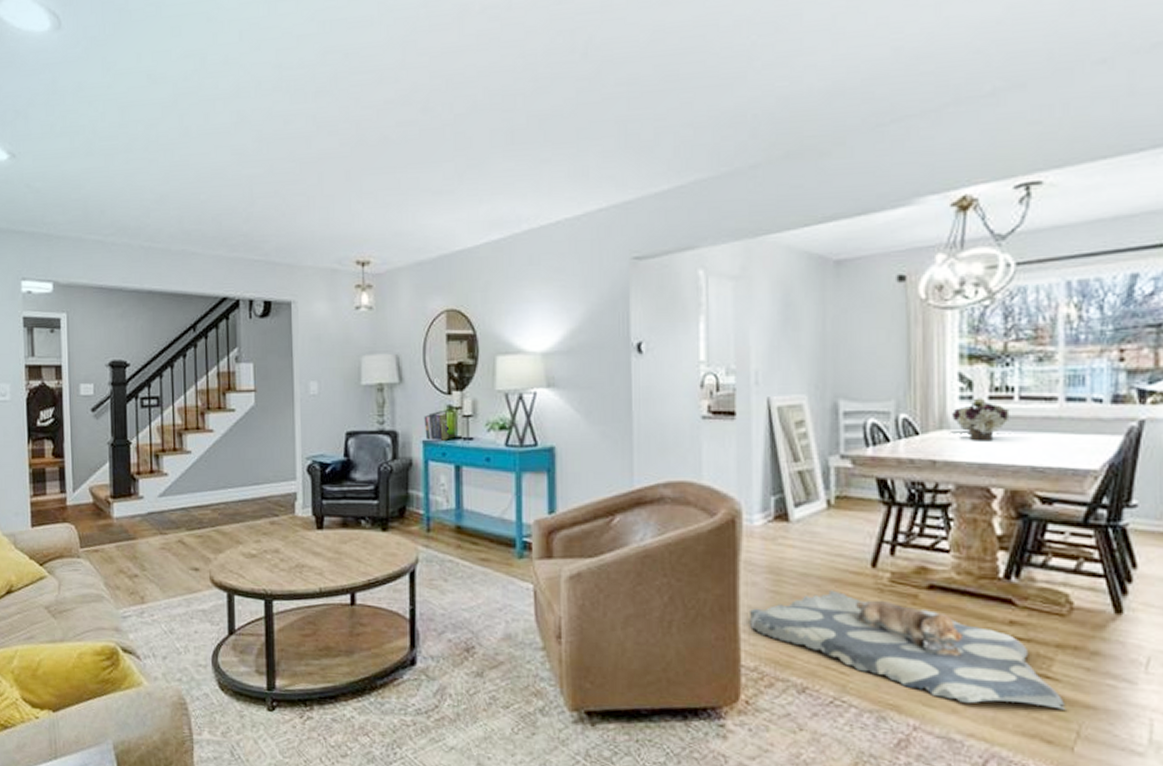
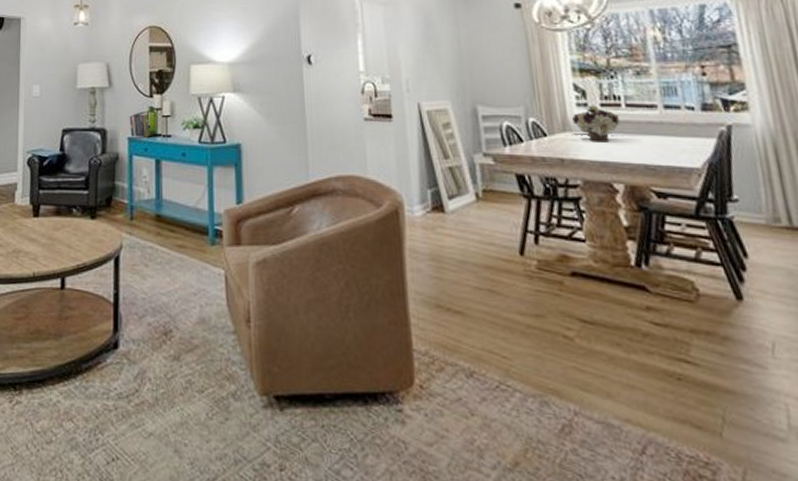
dog bed: present [748,590,1066,710] -> none [416,277,709,395]

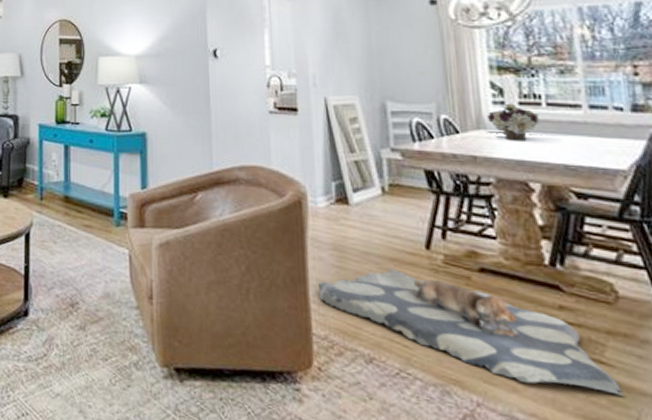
books: present [129,112,156,137] -> none [40,100,65,124]
dog bed: none [416,277,709,395] -> present [317,268,624,396]

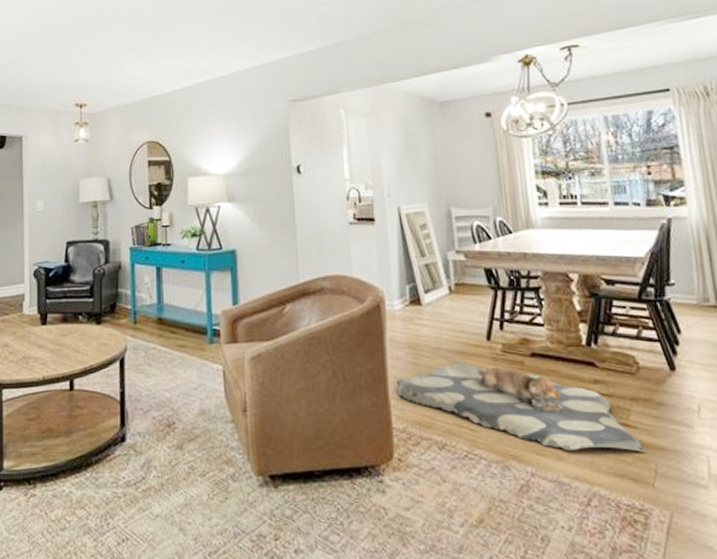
books: none [40,100,65,124] -> present [130,222,157,247]
flower arrangement: present [486,103,540,141] -> none [533,204,576,238]

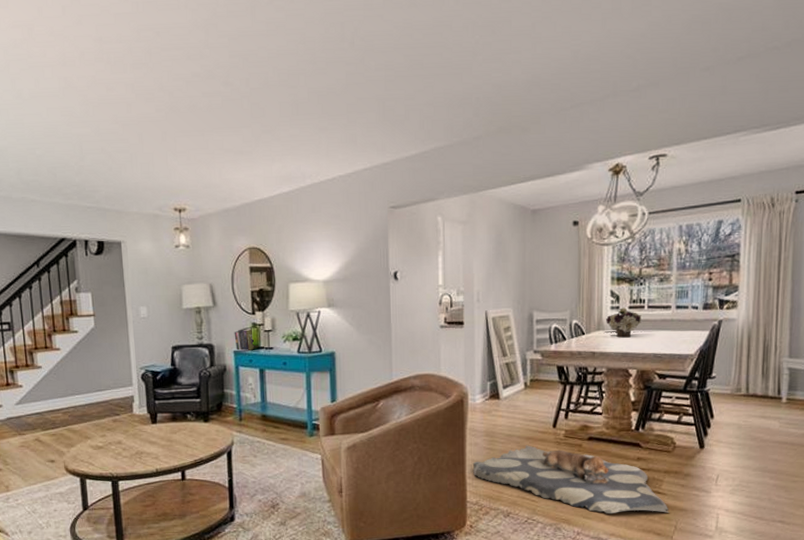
flower arrangement: none [533,204,576,238] -> present [605,307,642,338]

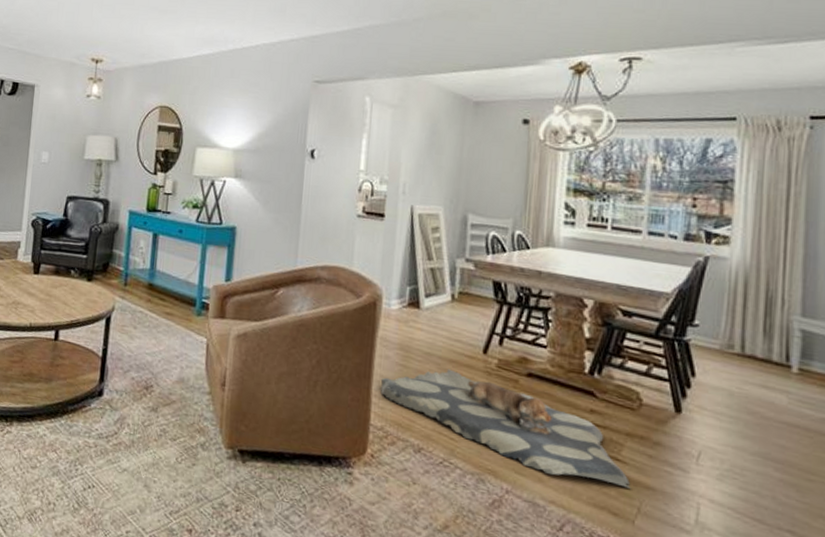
books: present [234,327,260,351] -> none [131,187,157,212]
flower arrangement: present [605,307,642,338] -> none [556,224,603,261]

